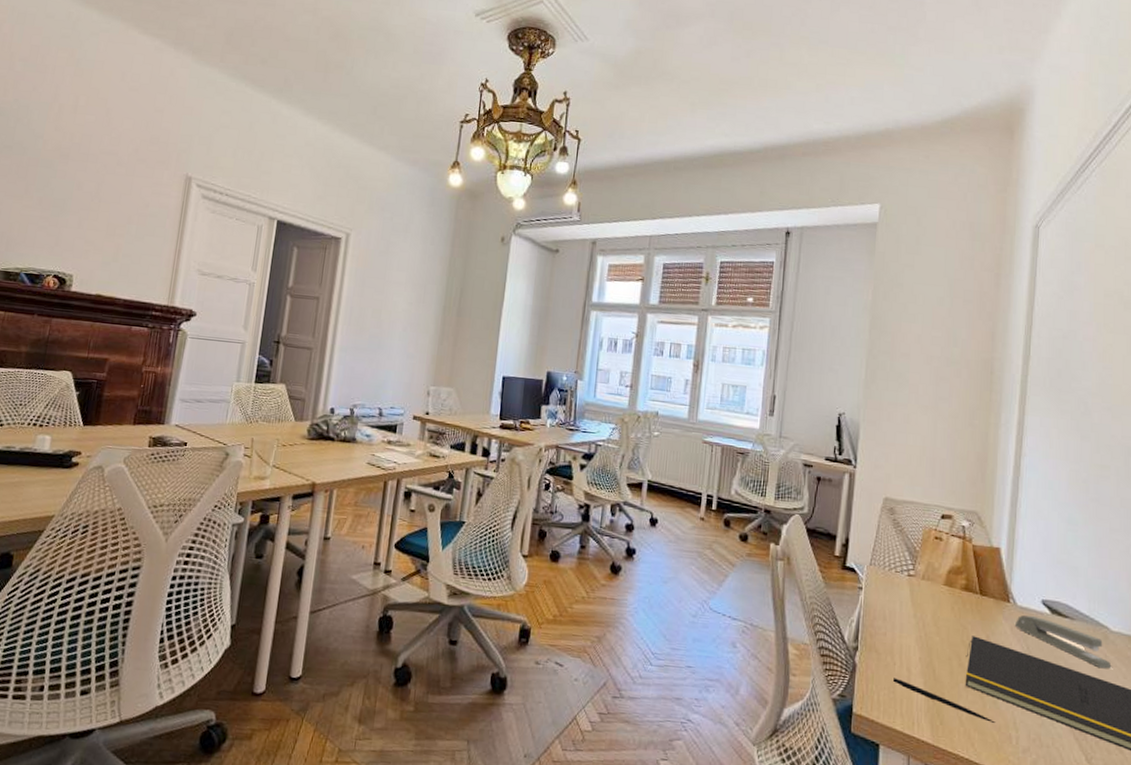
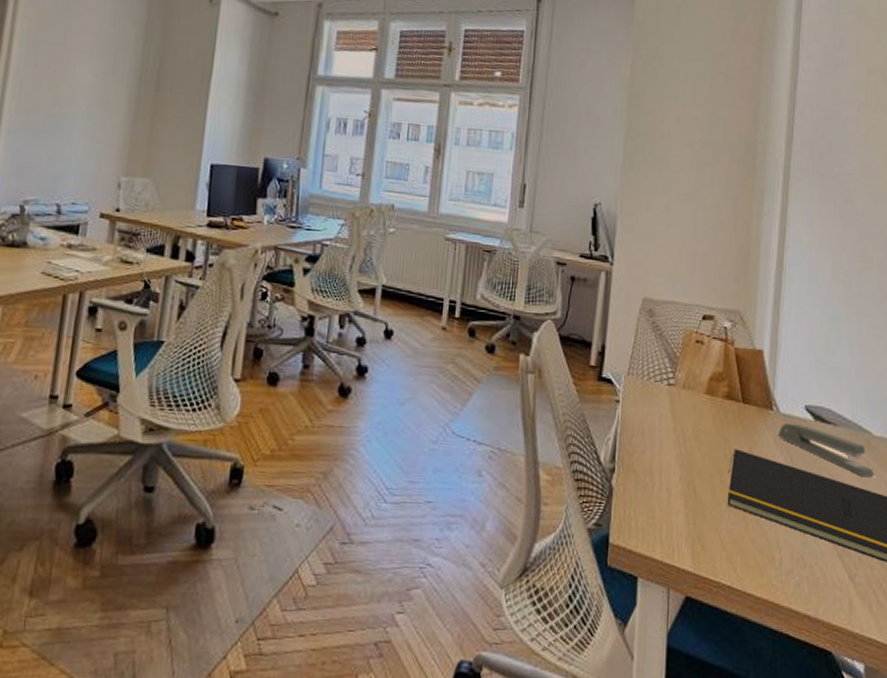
pen: present [893,677,996,724] -> none [652,500,759,546]

